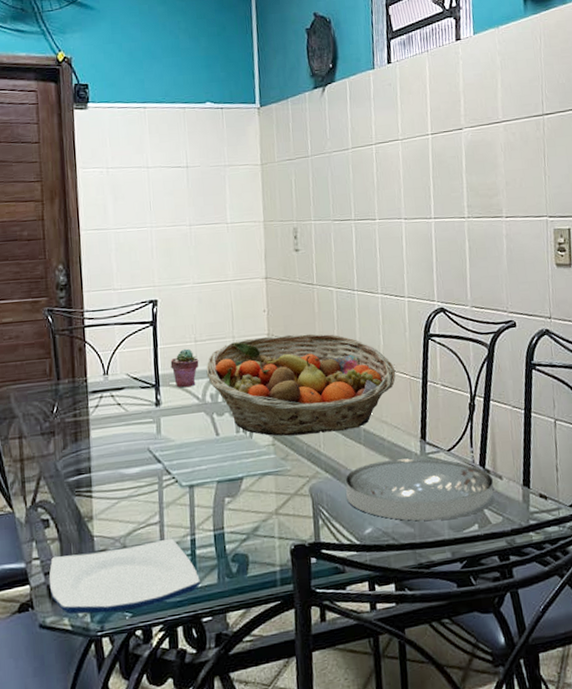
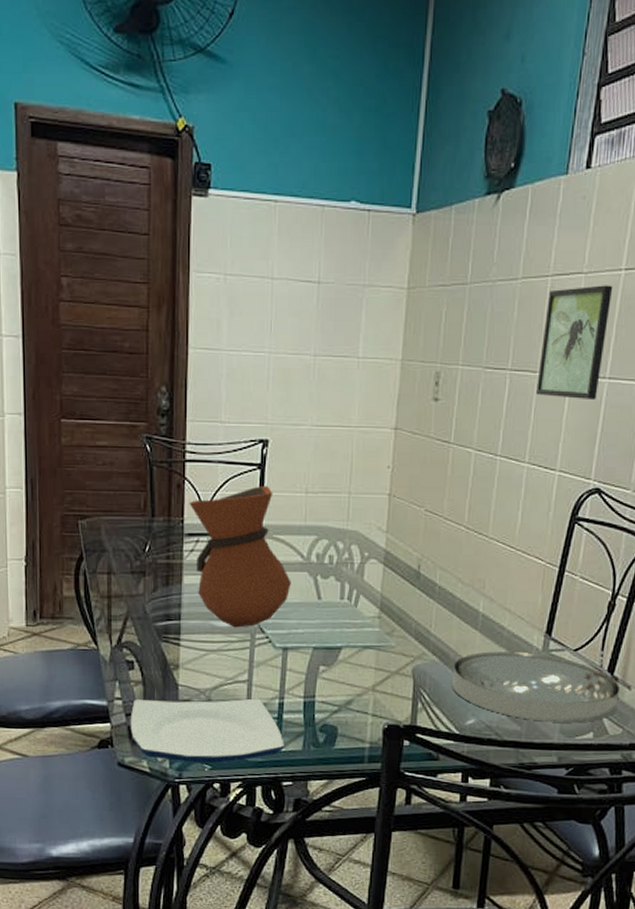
vase: none [91,340,191,473] -> present [189,486,291,628]
potted succulent: present [170,348,199,388] -> none [276,499,308,543]
fruit basket: present [206,333,396,436] -> none [315,497,530,612]
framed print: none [375,147,428,238] -> present [536,285,613,401]

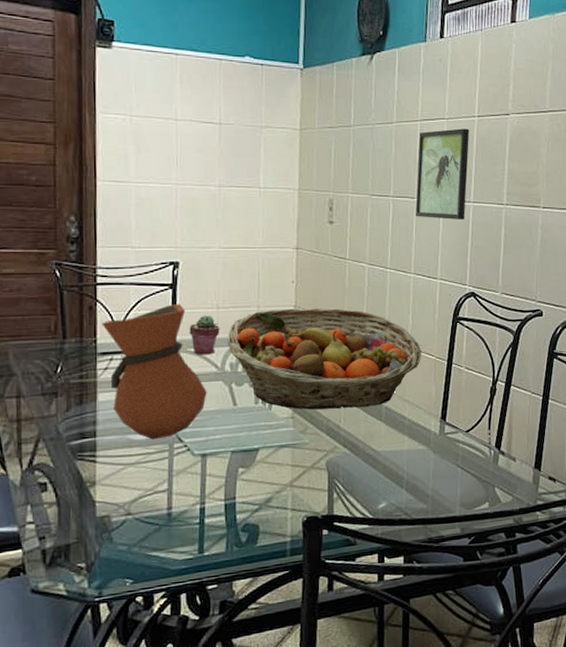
plate: present [130,698,284,763] -> none [43,506,207,580]
potted succulent: none [276,499,308,543] -> present [189,315,220,355]
fruit basket: none [315,497,530,612] -> present [227,308,422,410]
plate: present [451,651,621,723] -> none [362,437,507,498]

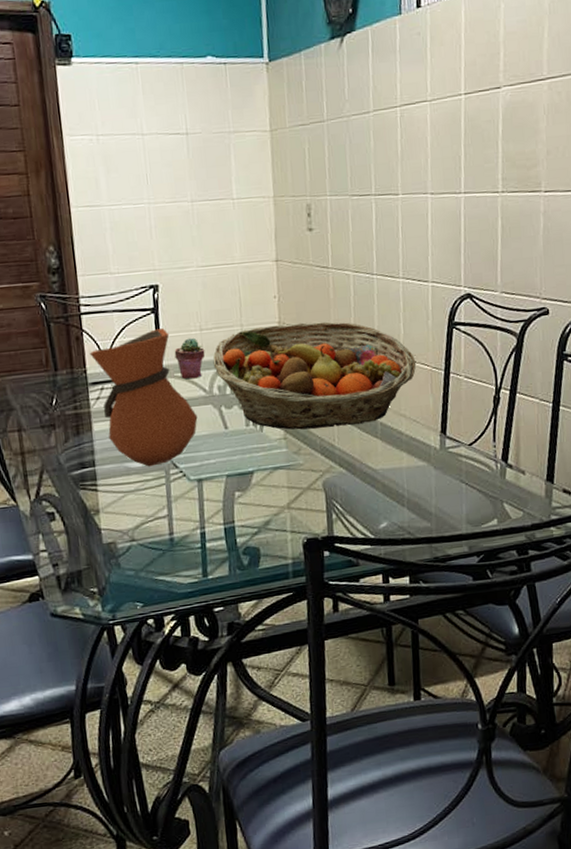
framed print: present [415,128,470,221] -> none [399,109,457,216]

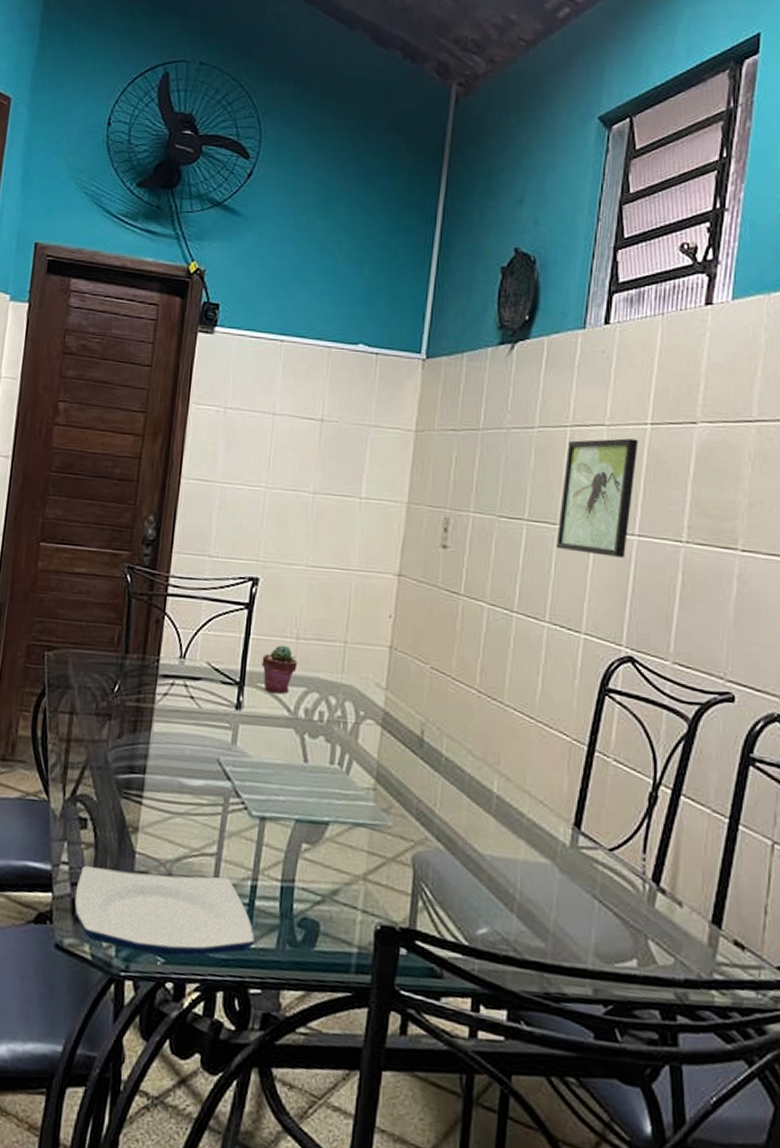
plate: none [57,531,211,604] -> present [74,866,255,956]
vase: present [89,328,198,467] -> none [167,627,275,789]
fruit basket: present [213,321,417,430] -> none [304,647,553,793]
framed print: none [399,109,457,216] -> present [556,438,639,559]

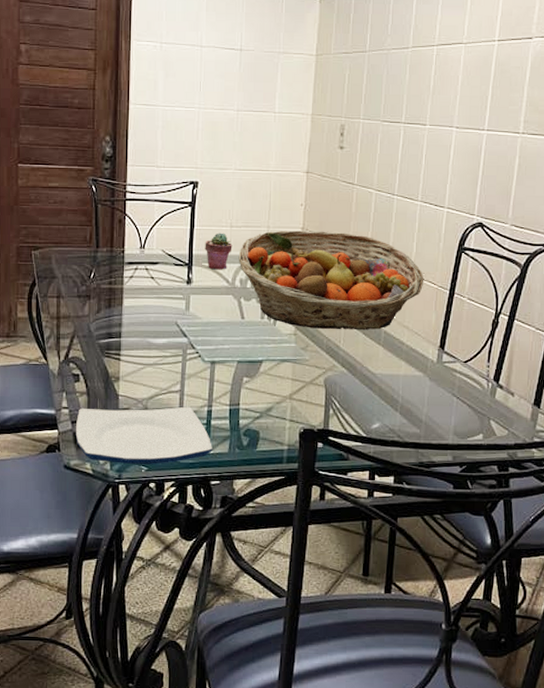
fruit basket: none [304,647,553,793] -> present [238,230,424,330]
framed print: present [556,438,639,559] -> none [426,53,489,149]

